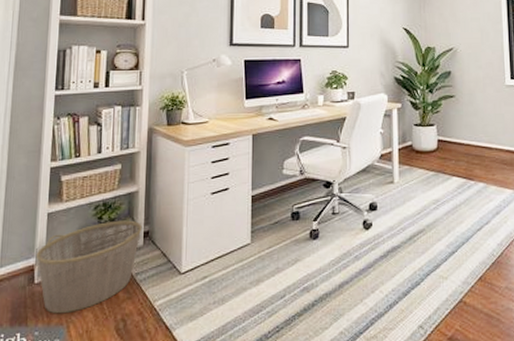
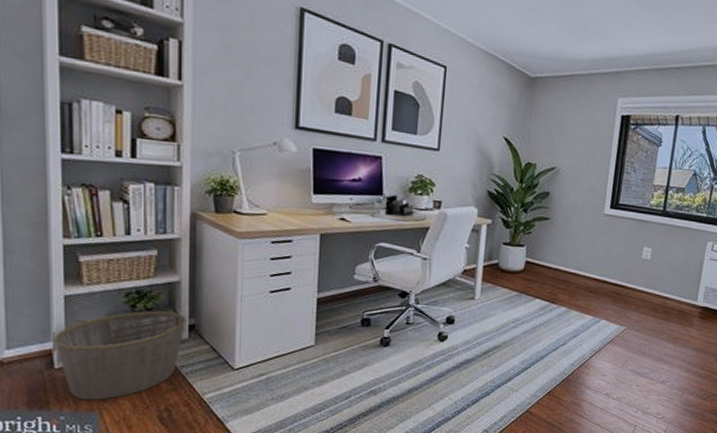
desk organizer: none [295,91,342,115] -> present [372,194,426,222]

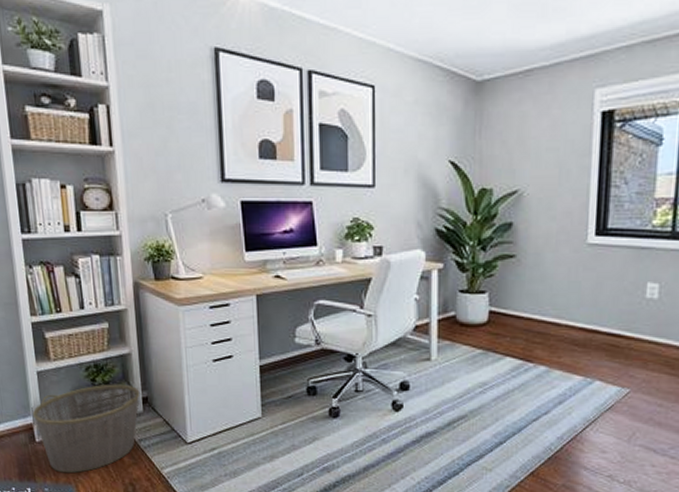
desk organizer: present [372,194,426,222] -> none [307,244,366,274]

